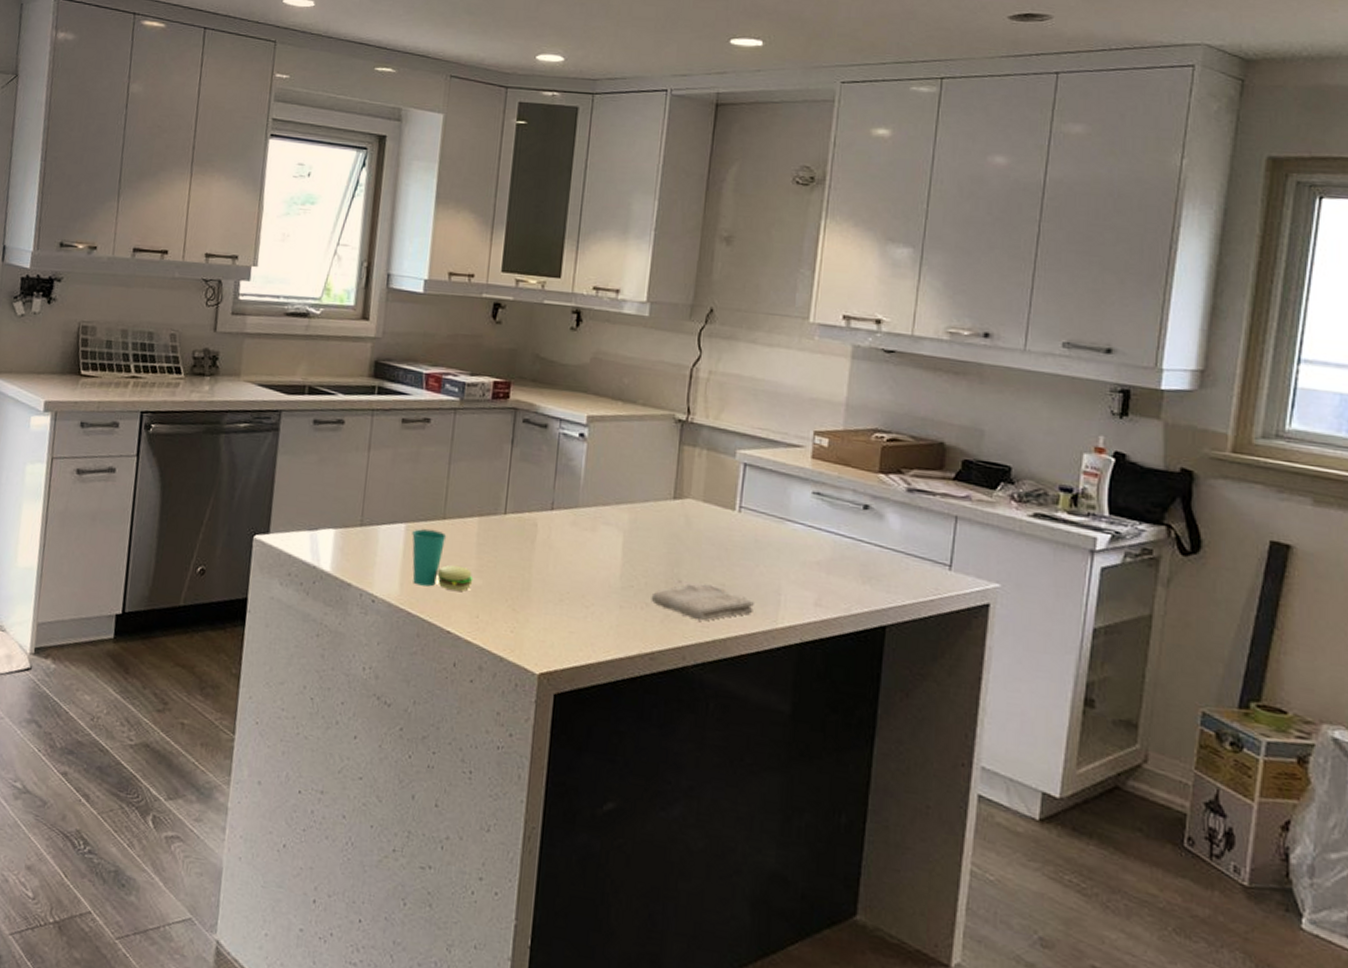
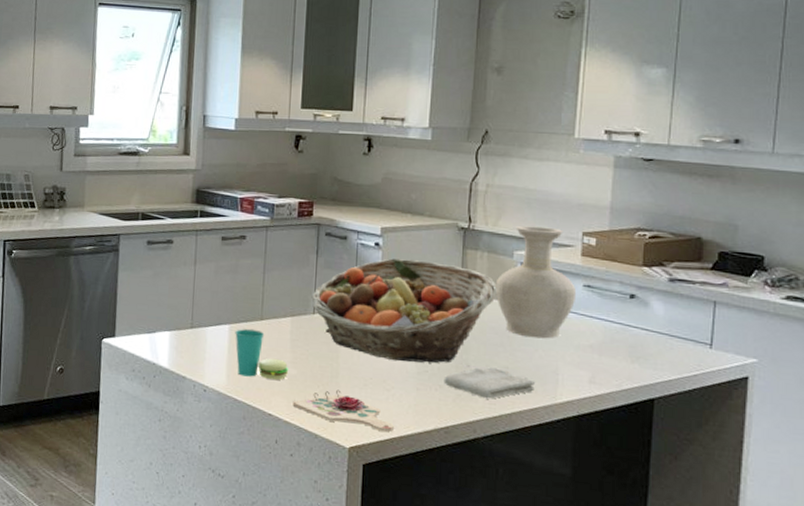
cutting board: none [475,604,593,657] -> present [292,389,395,432]
fruit basket: none [503,452,716,577] -> present [311,258,497,363]
vase: none [713,420,805,553] -> present [495,225,577,339]

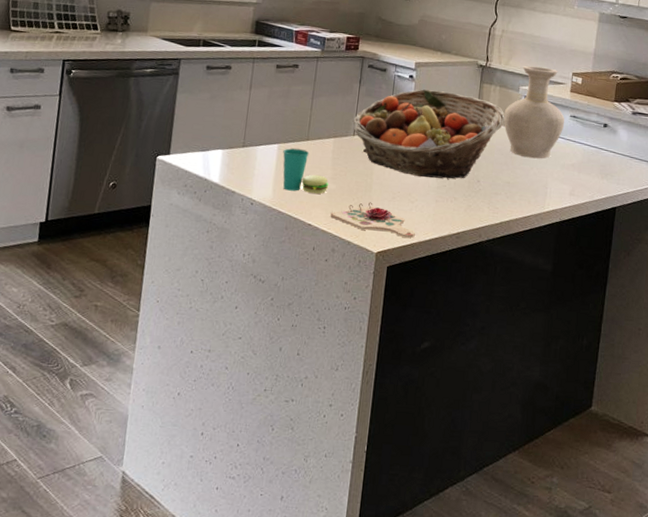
washcloth: present [444,368,535,399] -> none [458,183,529,209]

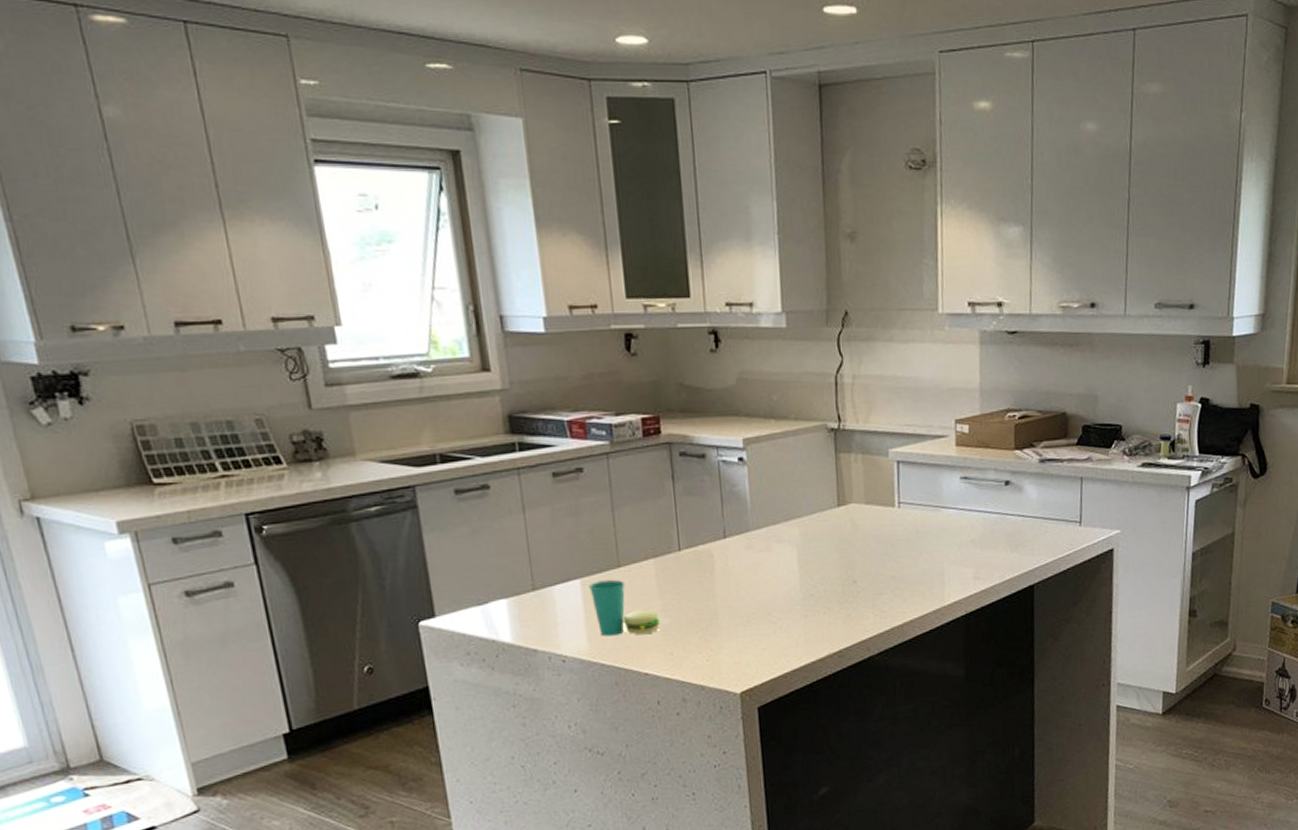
cutting board: present [330,202,416,239] -> none [670,632,787,669]
fruit basket: present [353,89,505,179] -> none [674,472,876,590]
vase: present [503,65,565,159] -> none [873,418,955,542]

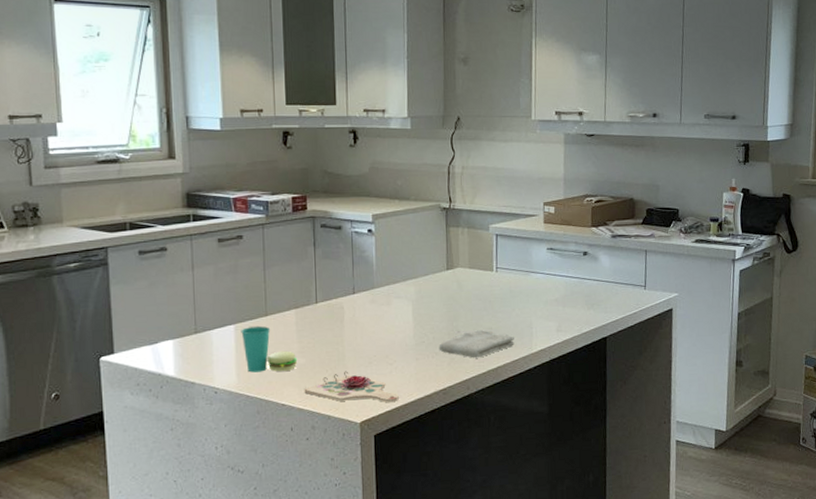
cutting board: none [670,632,787,669] -> present [304,371,400,403]
washcloth: none [831,580,923,614] -> present [439,331,514,358]

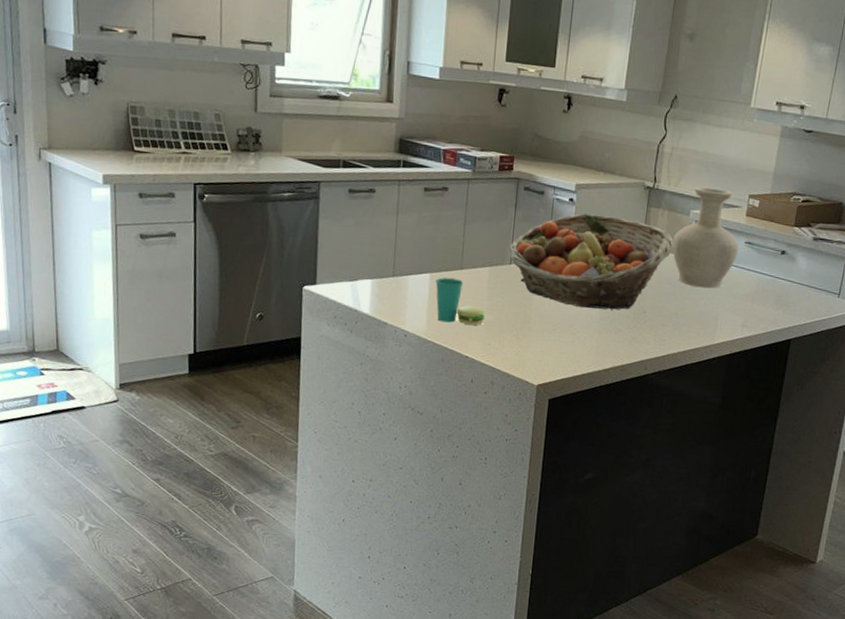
cutting board: present [304,371,400,403] -> none [488,334,579,371]
fruit basket: none [313,242,478,337] -> present [509,214,674,310]
washcloth: present [439,331,514,358] -> none [622,314,698,341]
vase: none [476,200,542,300] -> present [672,187,739,289]

